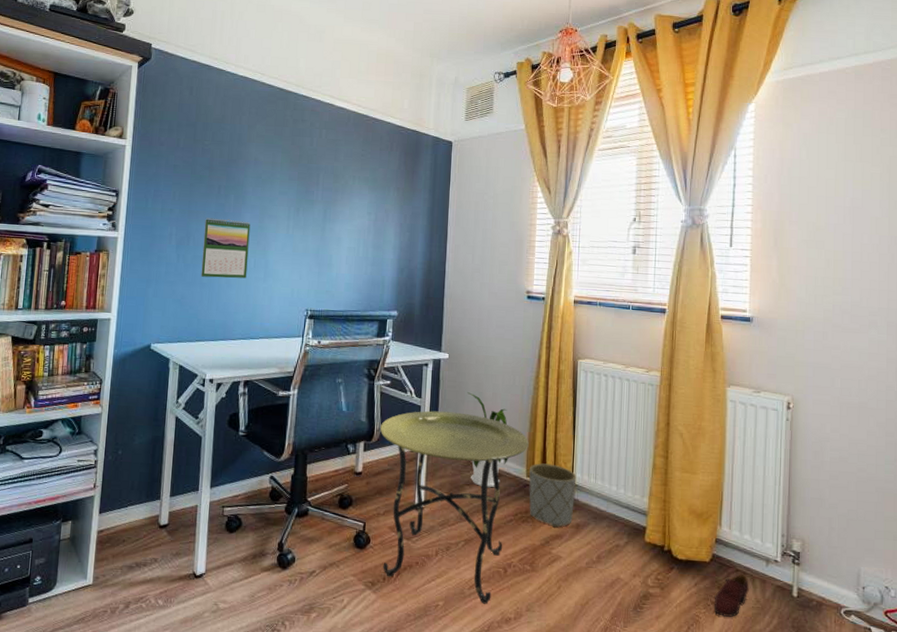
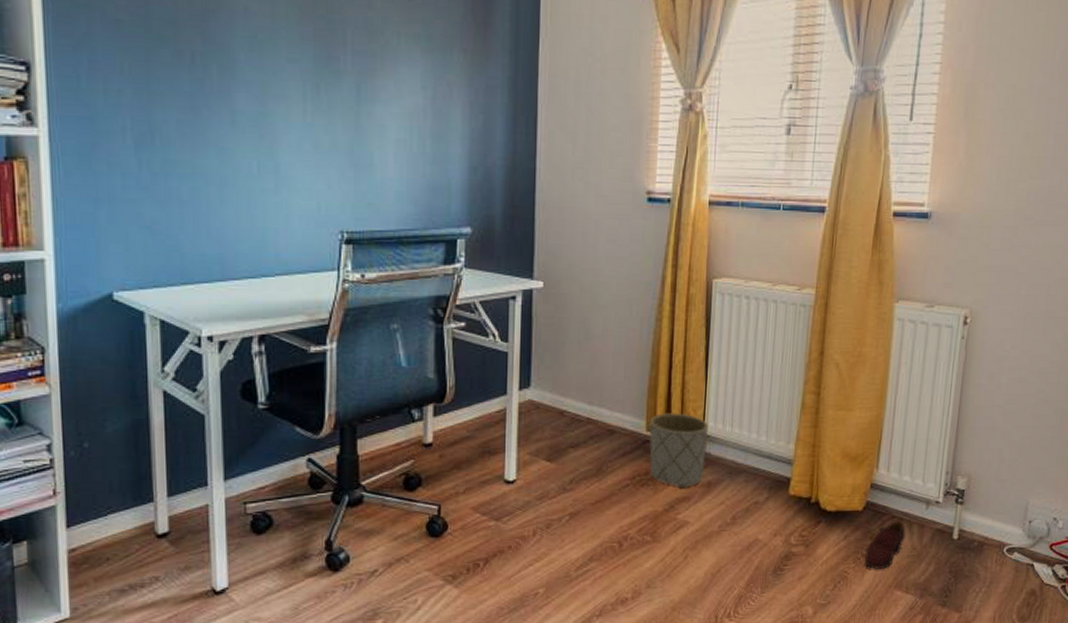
calendar: present [201,218,251,279] -> none [175,101,248,192]
side table: present [379,410,529,604] -> none [453,357,649,586]
house plant: present [467,392,509,488] -> none [569,330,624,449]

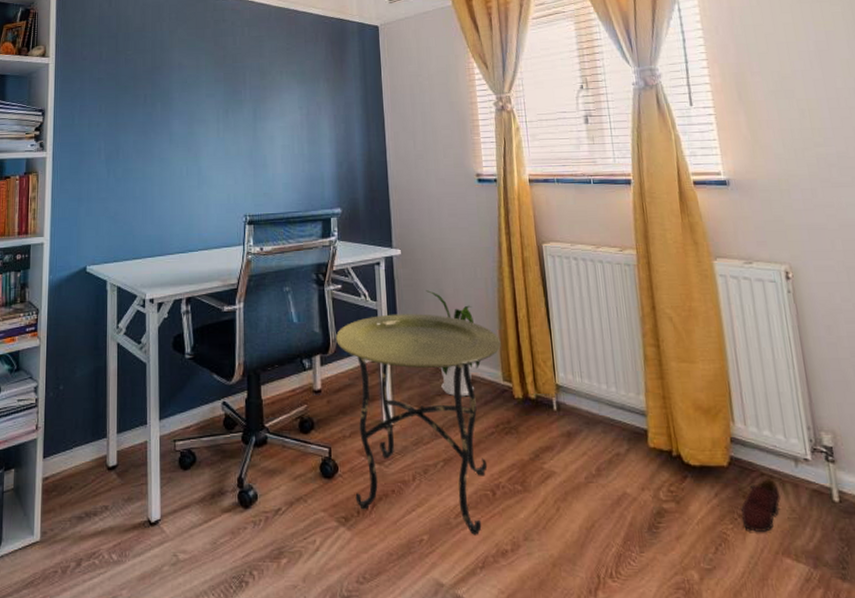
side table: none [453,357,649,586] -> present [335,314,501,535]
house plant: none [569,330,624,449] -> present [426,290,481,397]
planter: present [649,413,709,489] -> none [504,364,562,438]

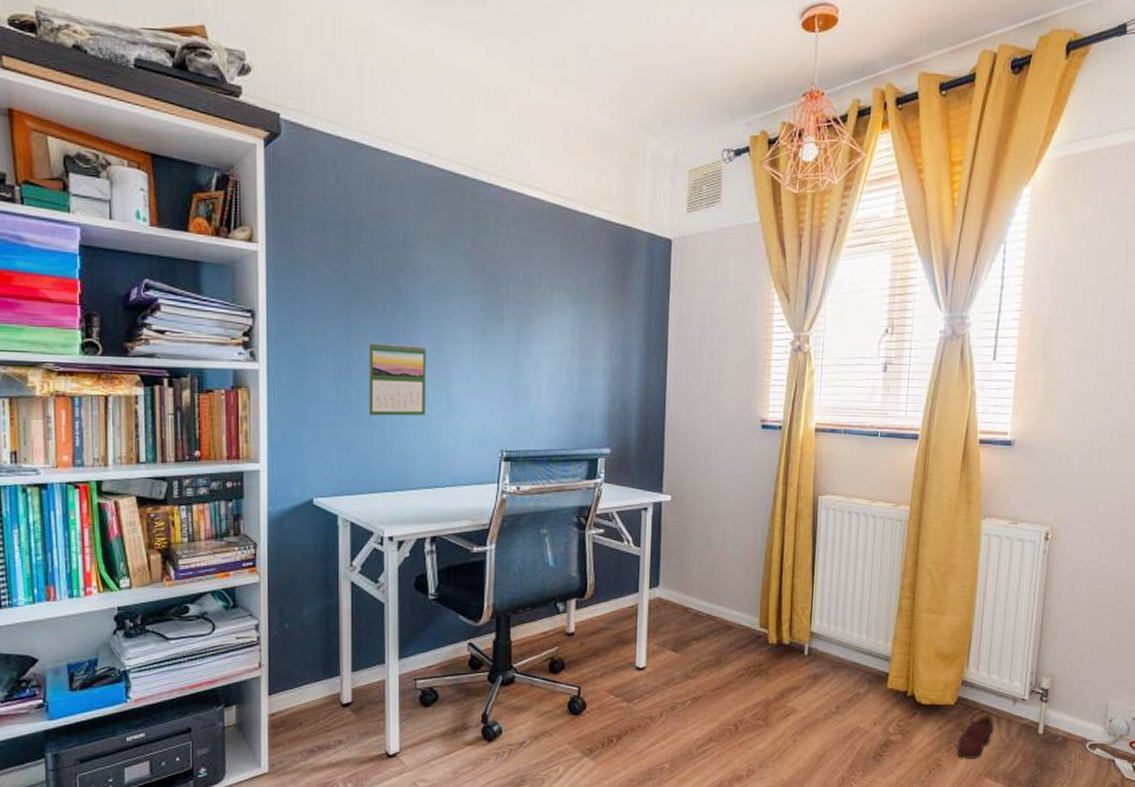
calendar: none [133,128,180,190] -> present [368,342,426,416]
side table: present [335,314,501,535] -> none [593,561,763,763]
house plant: present [426,290,481,397] -> none [693,538,740,642]

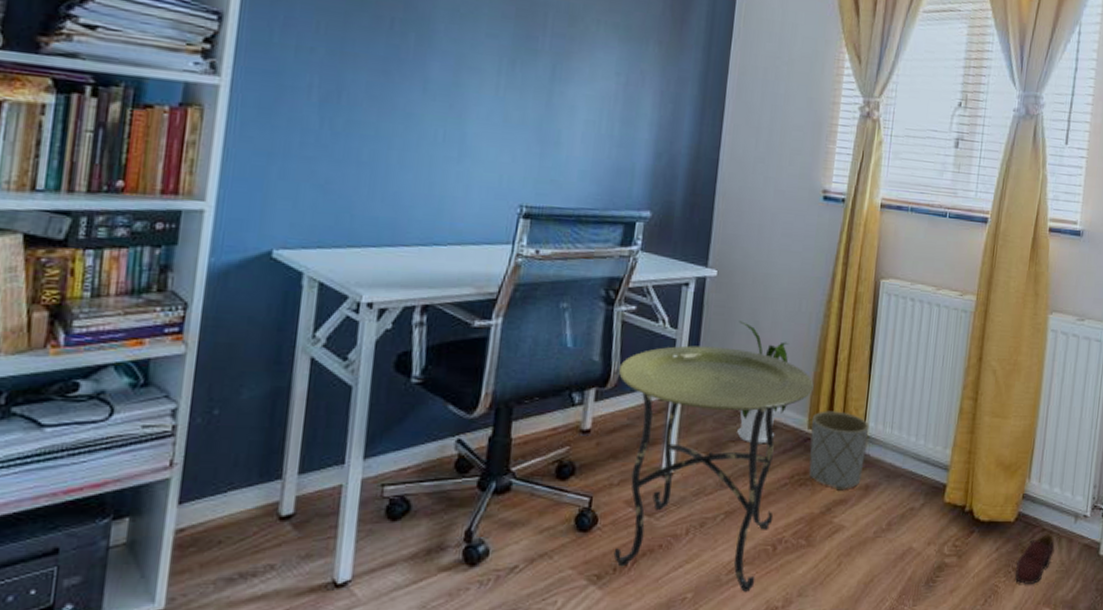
calendar: present [368,342,426,416] -> none [358,64,440,158]
side table: none [593,561,763,763] -> present [613,345,814,592]
house plant: none [693,538,740,642] -> present [737,321,789,444]
planter: none [762,612,815,680] -> present [809,411,870,491]

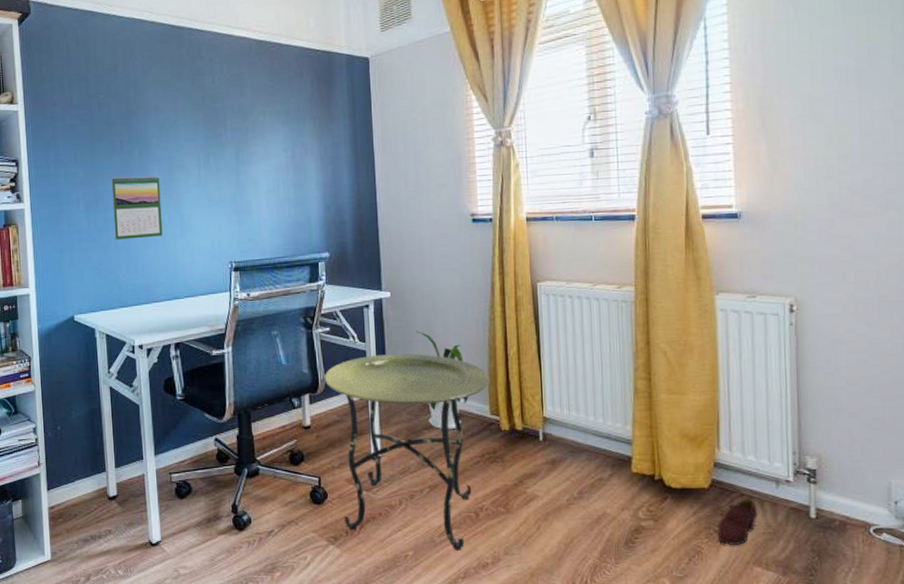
calendar: none [358,64,440,158] -> present [111,175,163,240]
planter: present [809,411,870,491] -> none [492,398,548,466]

